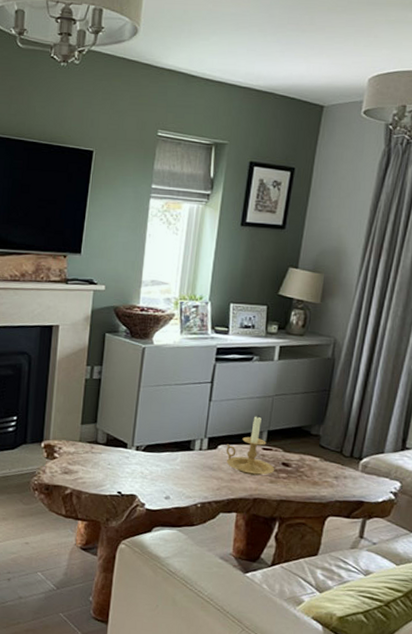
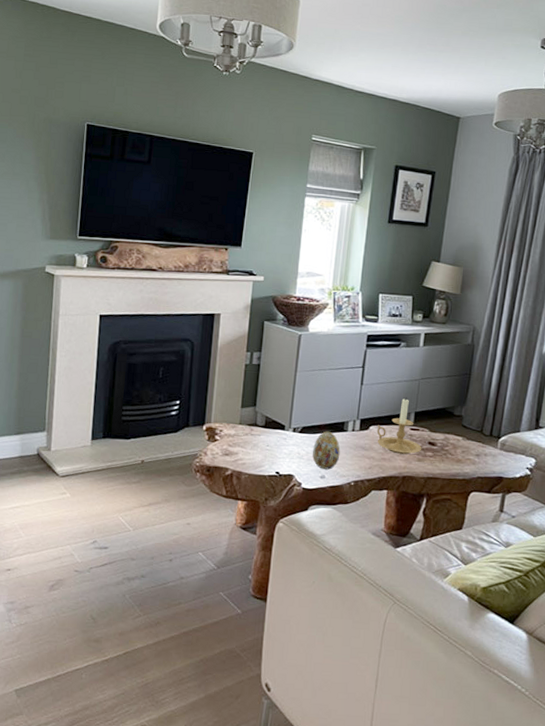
decorative egg: none [157,449,187,490] -> present [312,431,340,470]

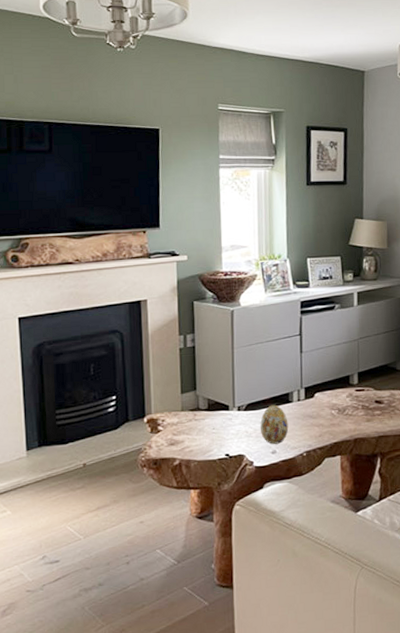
candle holder: present [376,397,422,455] -> none [322,359,370,417]

